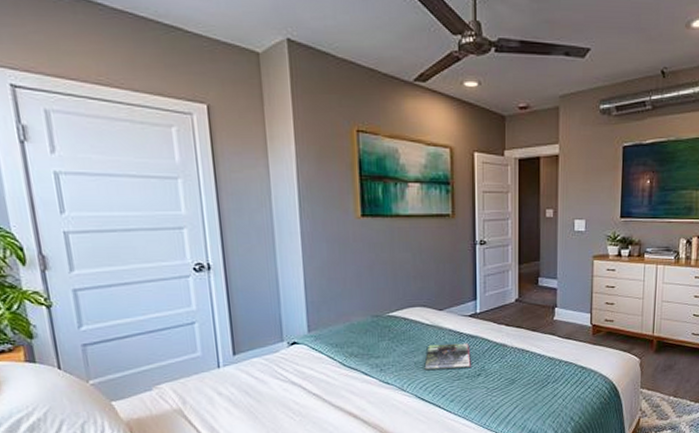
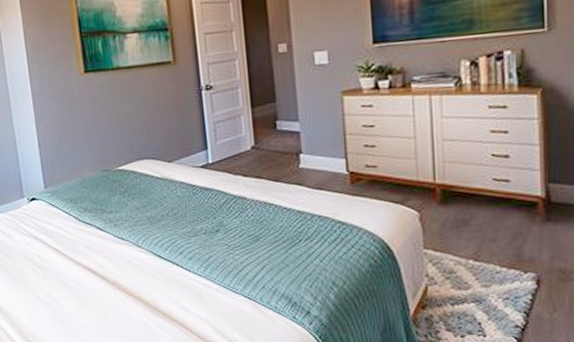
magazine: present [424,343,471,370] -> none [158,196,208,225]

